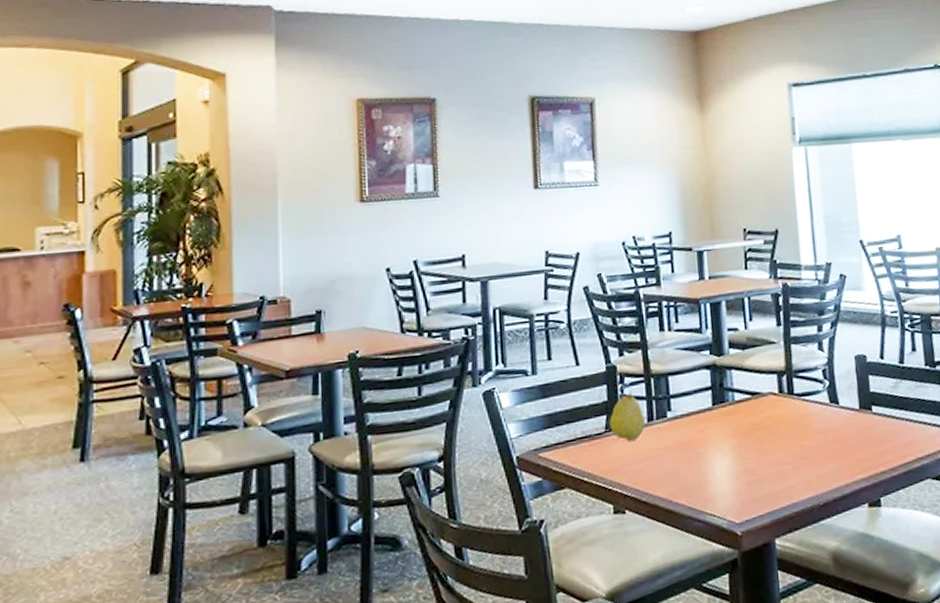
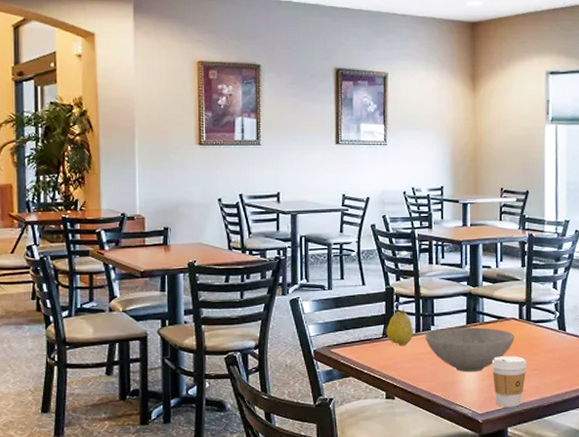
bowl: none [660,408,775,470] -> present [425,327,515,373]
coffee cup: none [748,442,793,512] -> present [491,356,526,407]

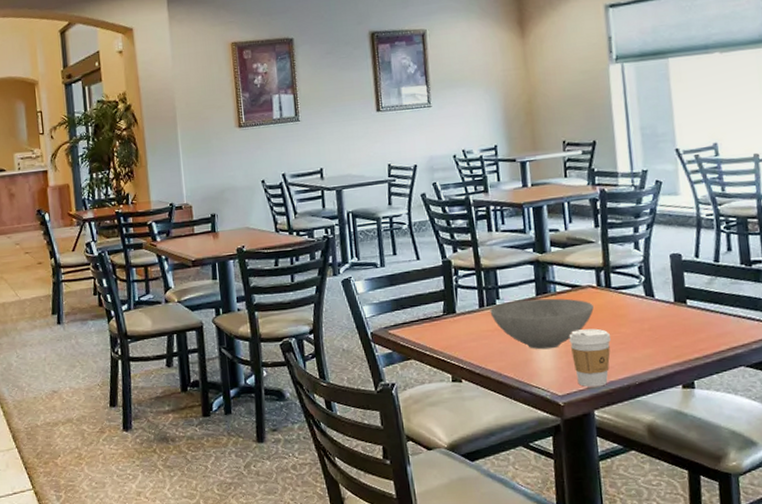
fruit: present [386,309,414,347] -> none [446,283,478,324]

